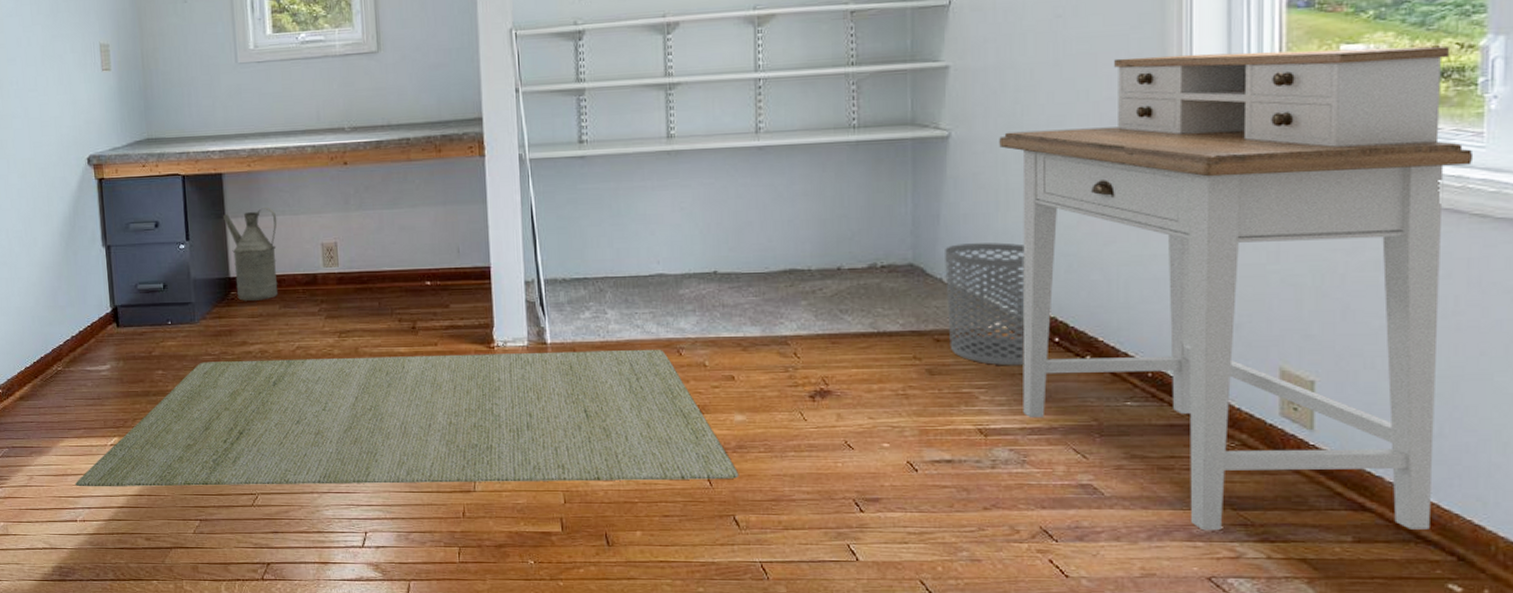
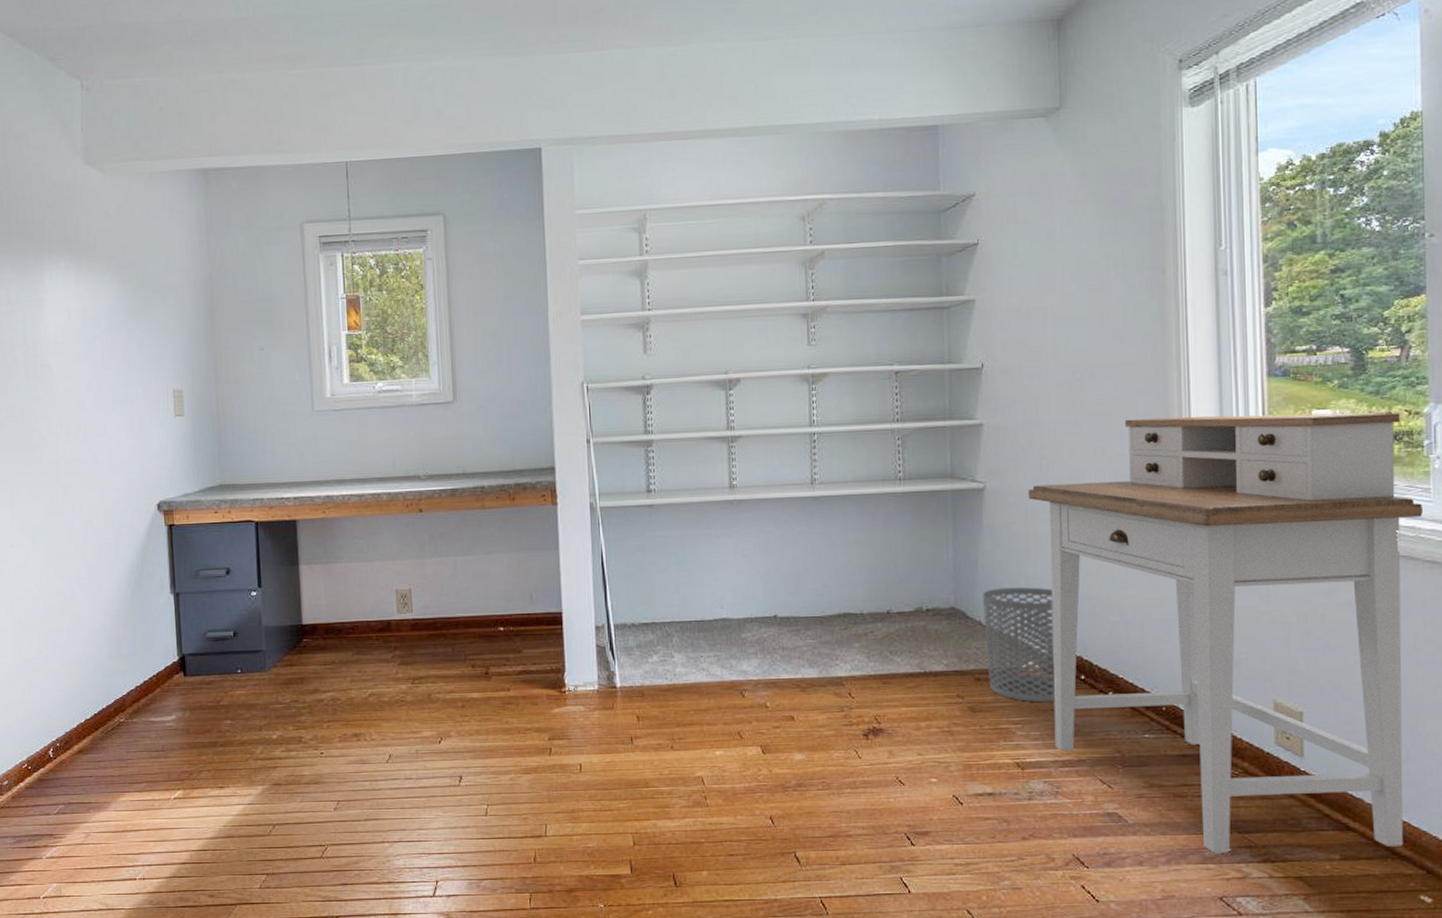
rug: present [75,349,739,487] -> none [135,691,799,844]
watering can: present [222,206,279,301] -> none [296,553,352,648]

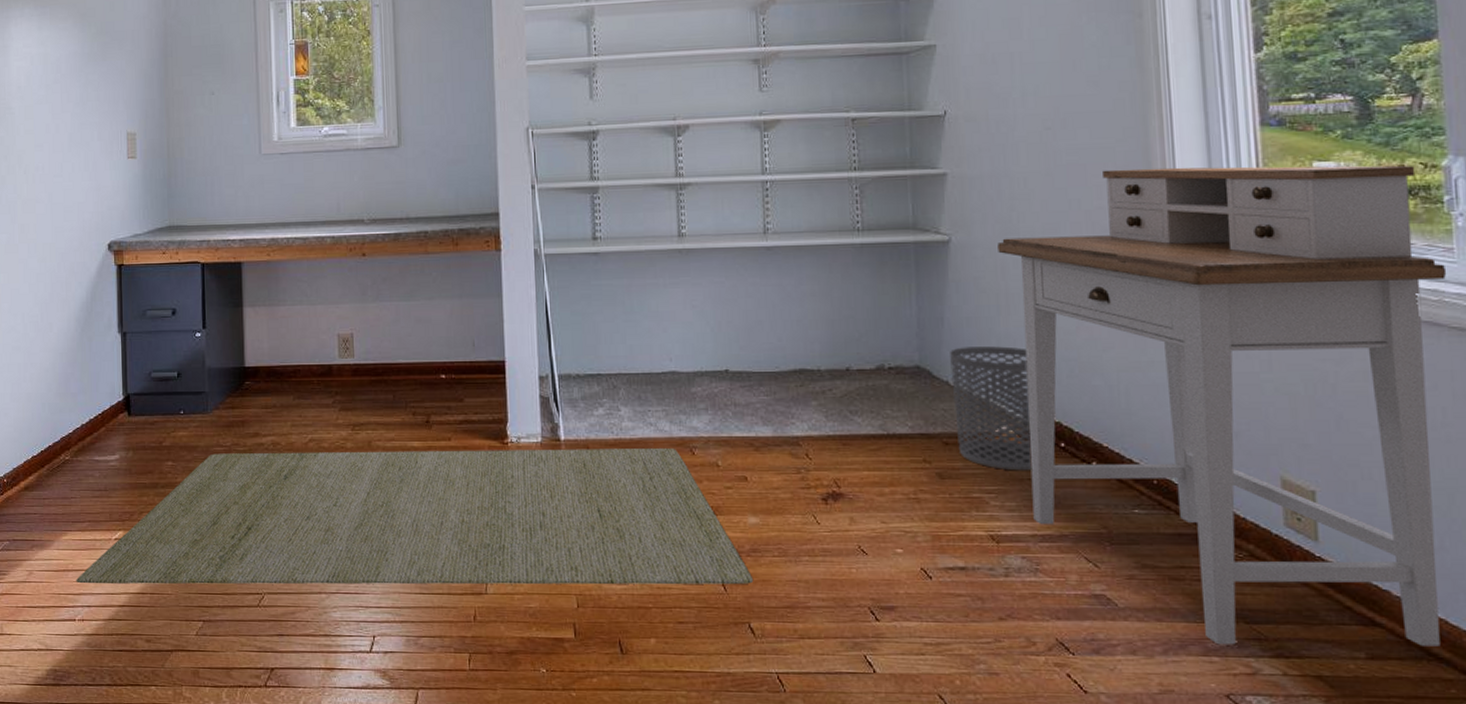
rug: none [135,691,799,844] -> present [75,447,754,585]

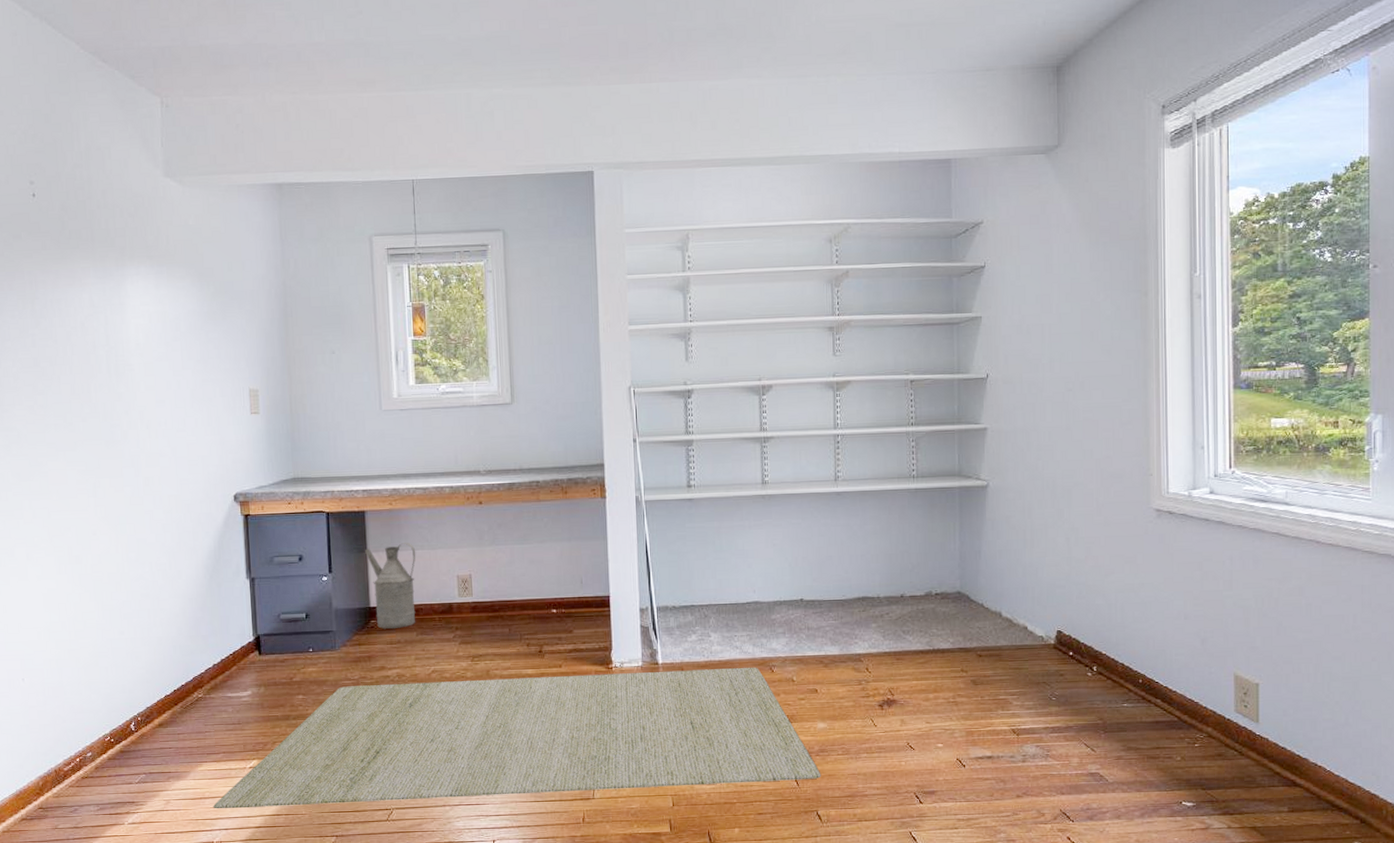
watering can: none [240,296,295,391] -> present [364,542,416,629]
waste bin: present [950,346,1032,471] -> none [985,574,1047,676]
desk: present [997,165,1447,647] -> none [1026,421,1364,808]

